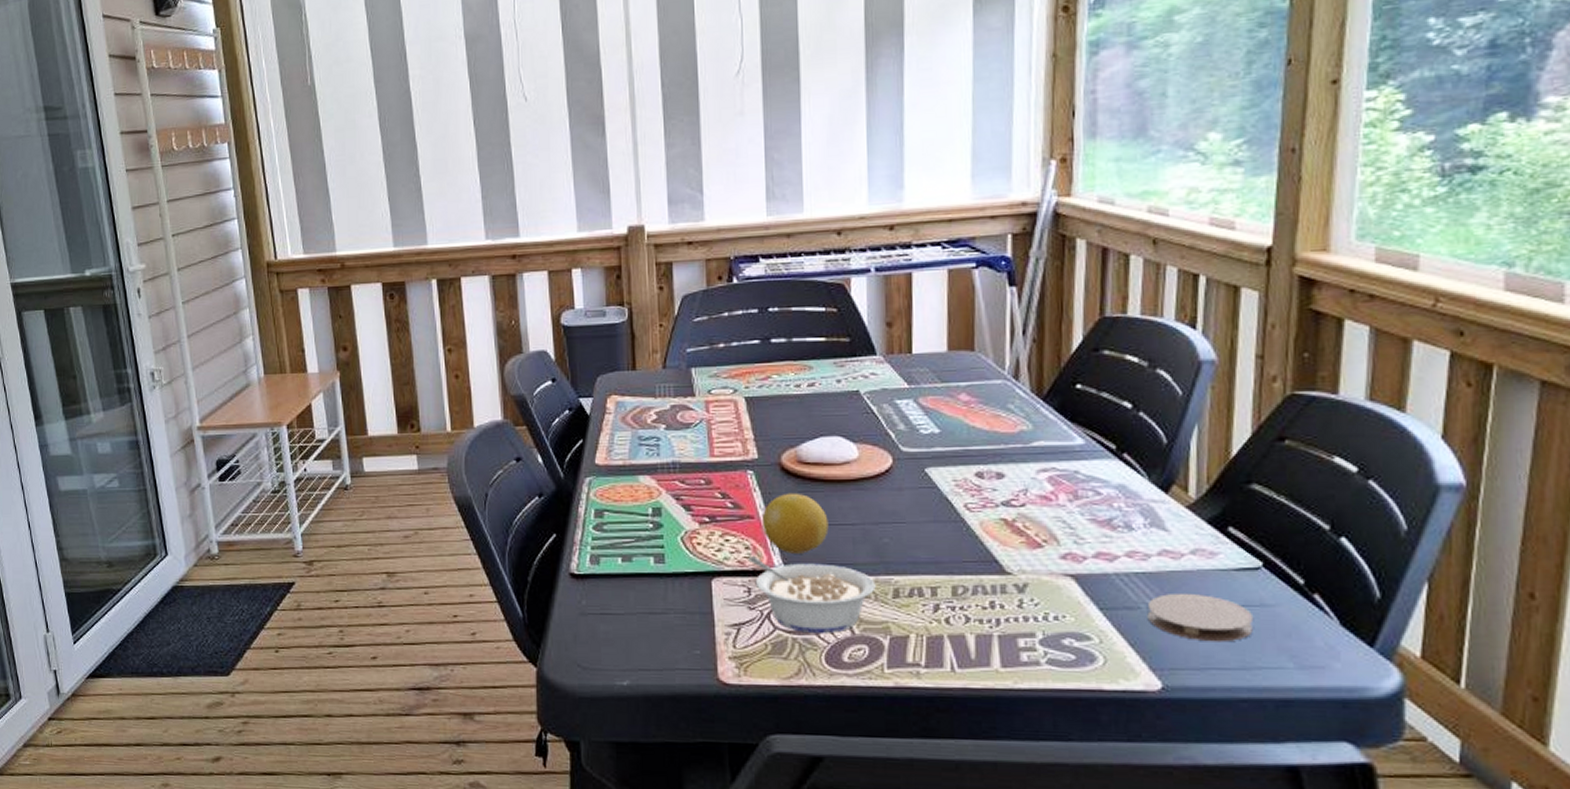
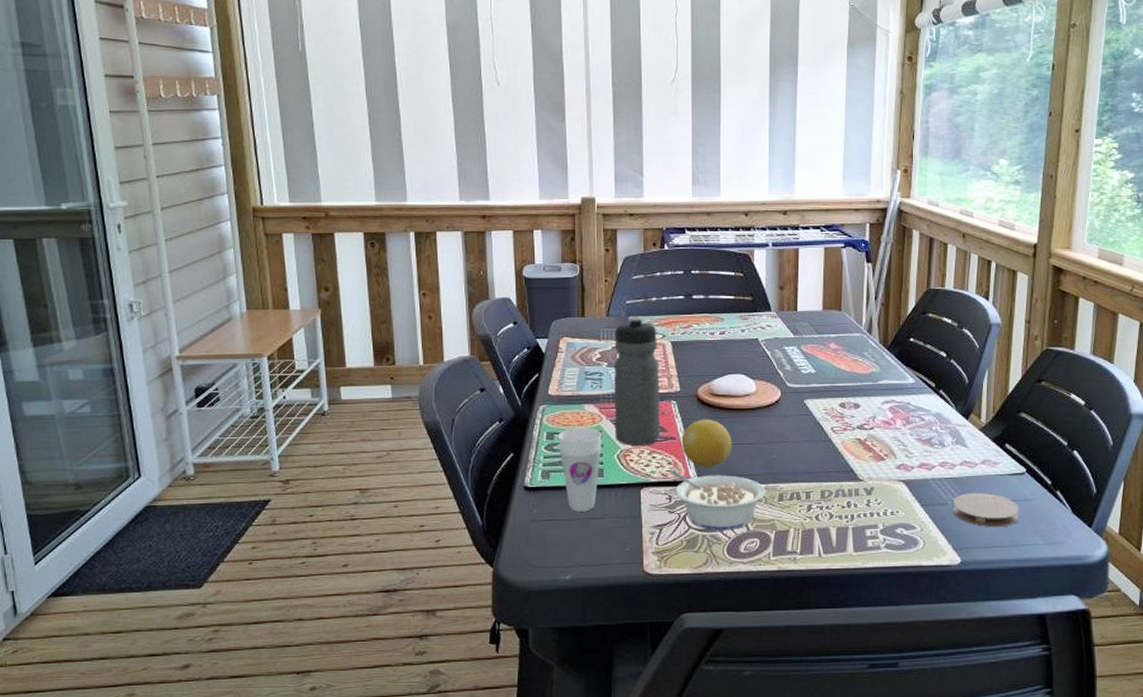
cup: none [607,504,662,605] -> present [557,428,602,512]
water bottle: none [673,367,734,526] -> present [613,316,660,446]

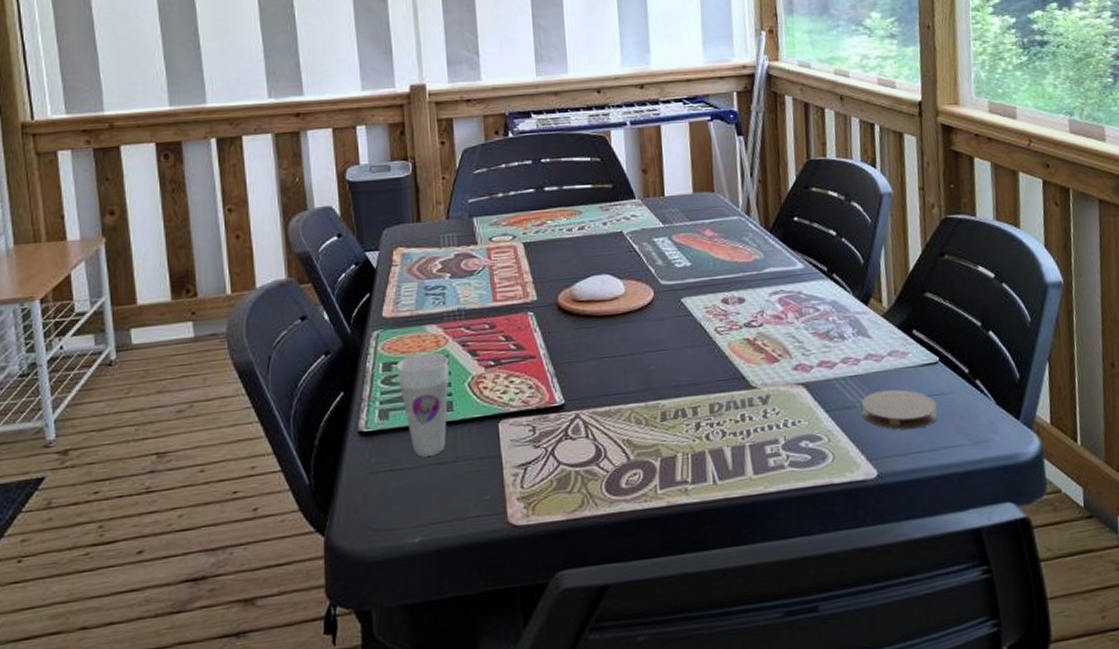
water bottle: present [613,316,660,446] -> none [457,216,517,370]
legume: present [670,470,766,531] -> none [532,395,646,465]
fruit: present [681,419,732,467] -> none [542,330,603,389]

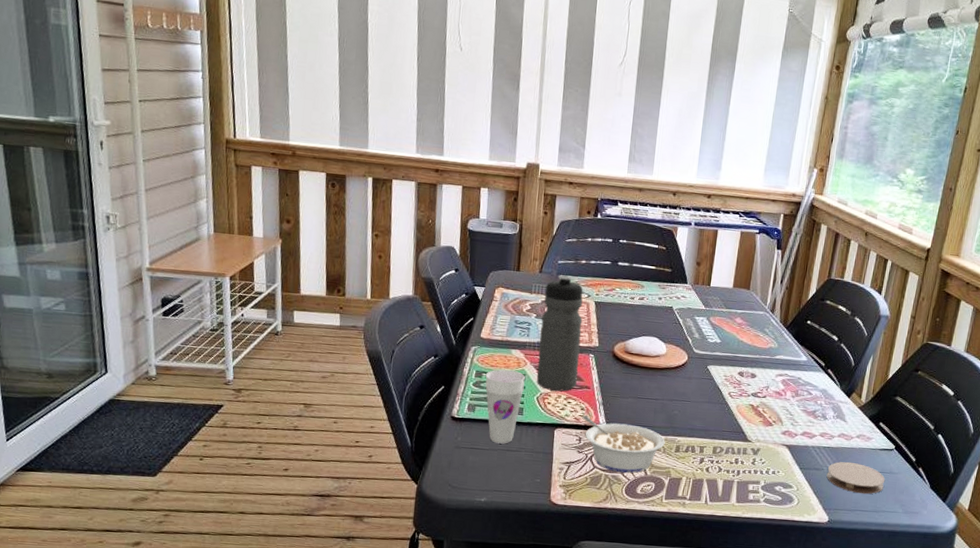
water bottle: none [457,216,517,370] -> present [536,275,584,391]
legume: none [532,395,646,465] -> present [582,415,665,473]

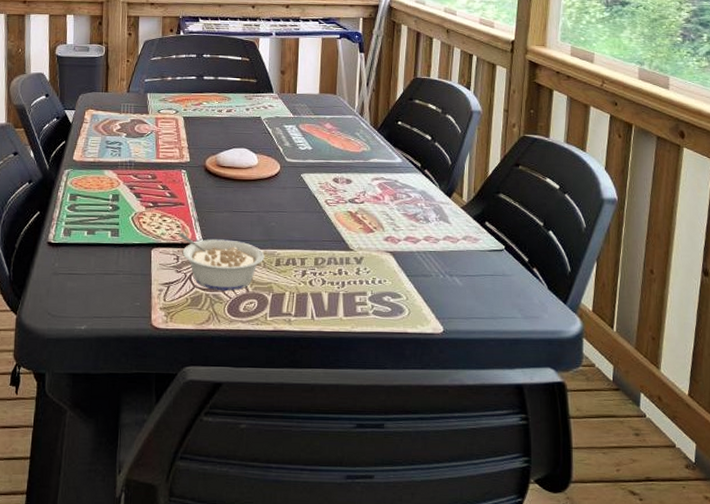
cup: present [485,369,525,444] -> none [79,191,119,268]
water bottle: present [536,275,584,391] -> none [130,93,173,209]
coaster: present [826,461,885,494] -> none [436,265,499,300]

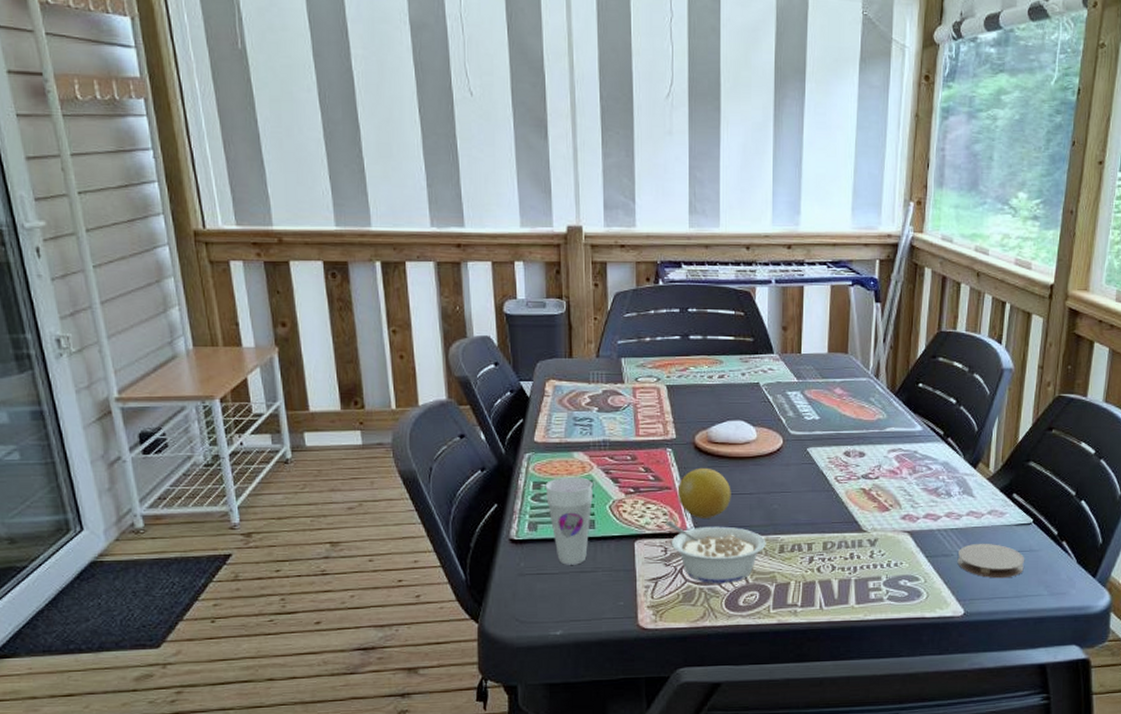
cup: none [79,191,119,268] -> present [545,477,593,565]
fruit: none [189,187,235,232] -> present [677,467,731,519]
coaster: none [436,265,499,300] -> present [957,543,1025,579]

